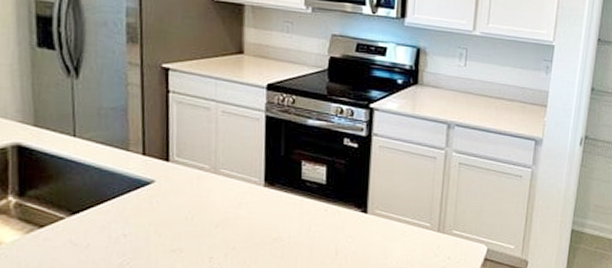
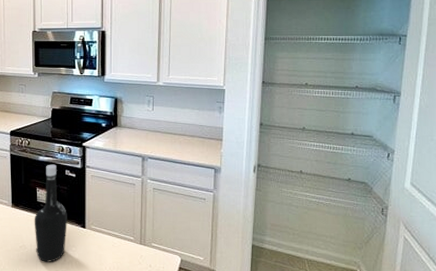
bottle: none [295,130,344,258] -> present [34,164,67,262]

